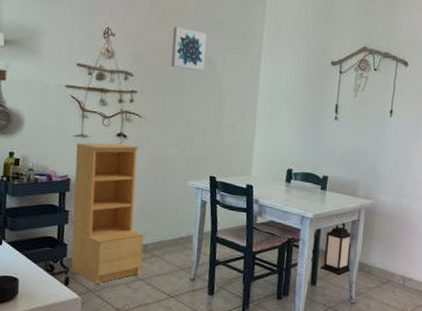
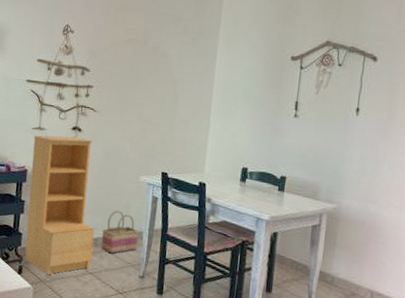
basket: none [151,215,189,259] -> present [101,210,139,254]
wall art: present [171,26,207,71] -> none [126,22,162,66]
lantern: present [320,221,353,275] -> none [276,225,313,284]

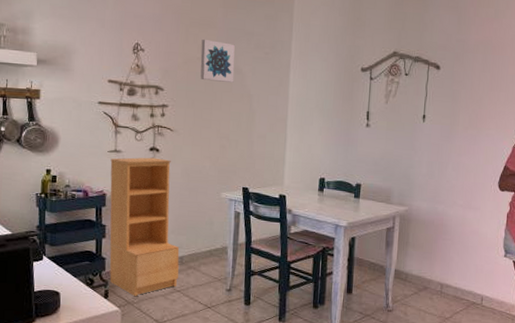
basket: present [101,210,139,254] -> none [187,227,224,271]
wall art: none [126,22,162,66] -> present [200,39,235,83]

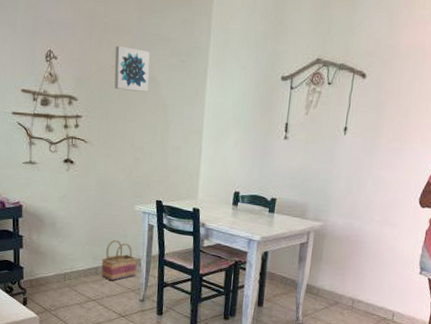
bookshelf: present [109,157,180,297] -> none [25,169,94,305]
basket: none [187,227,224,271] -> present [101,239,137,281]

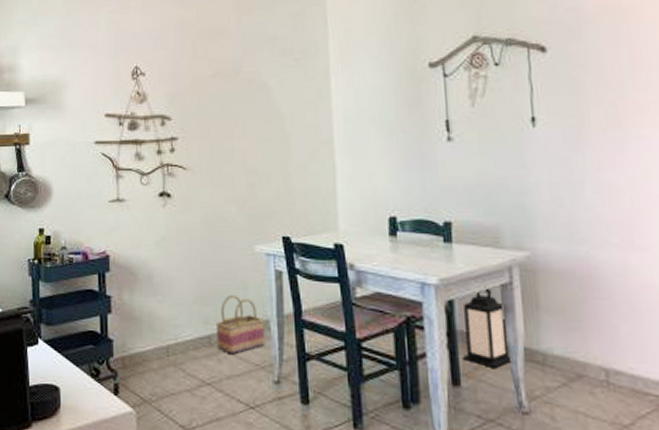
wall art: present [114,45,150,92] -> none [213,51,258,102]
lantern: none [267,243,301,297] -> present [462,286,512,369]

